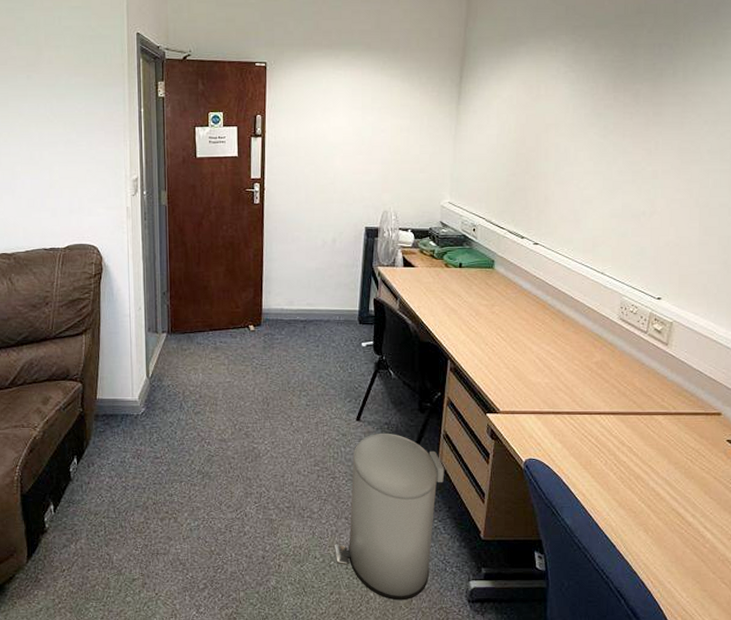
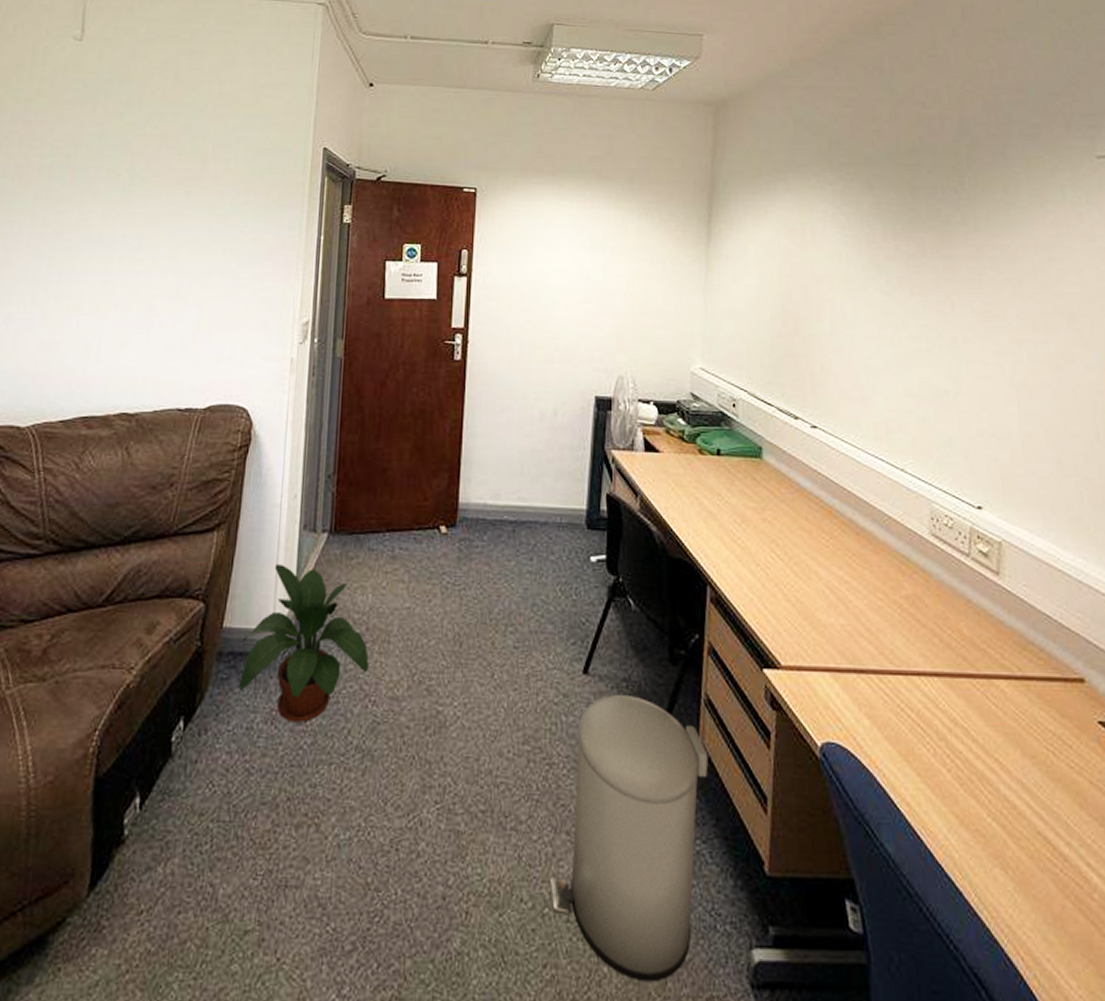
potted plant: none [112,356,203,457] -> present [239,564,369,723]

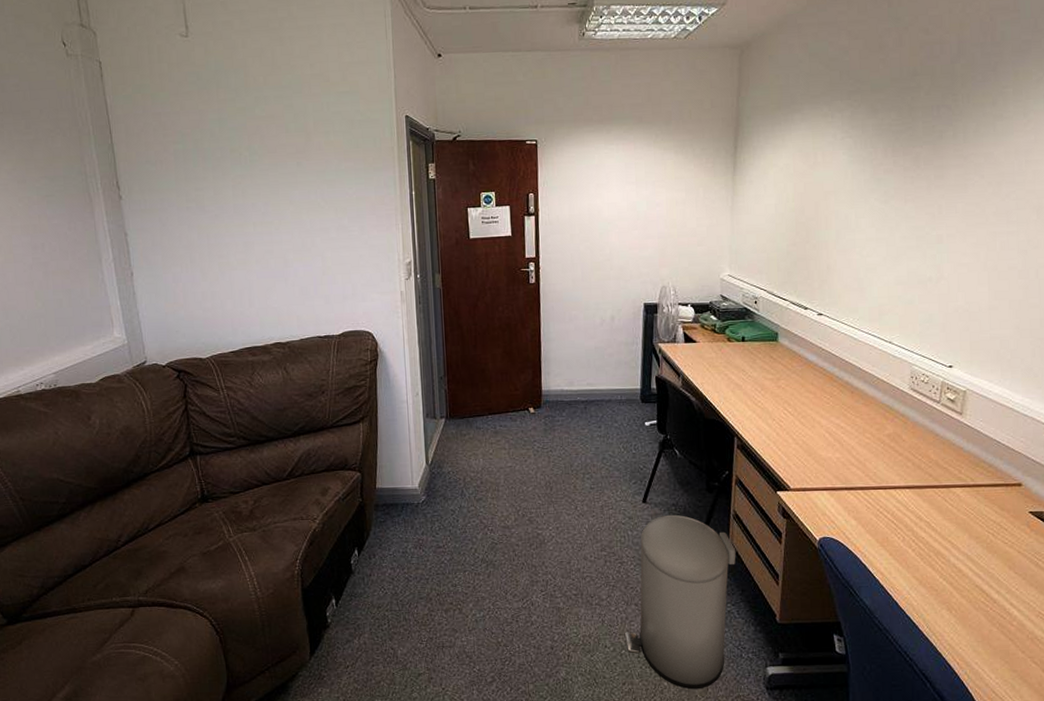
potted plant: present [239,564,369,723] -> none [392,443,485,547]

